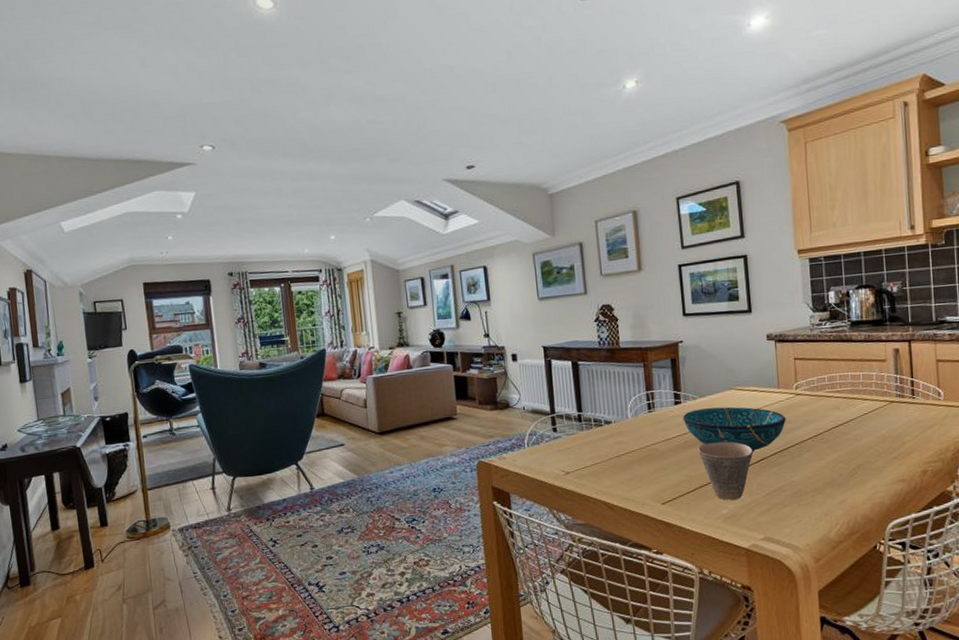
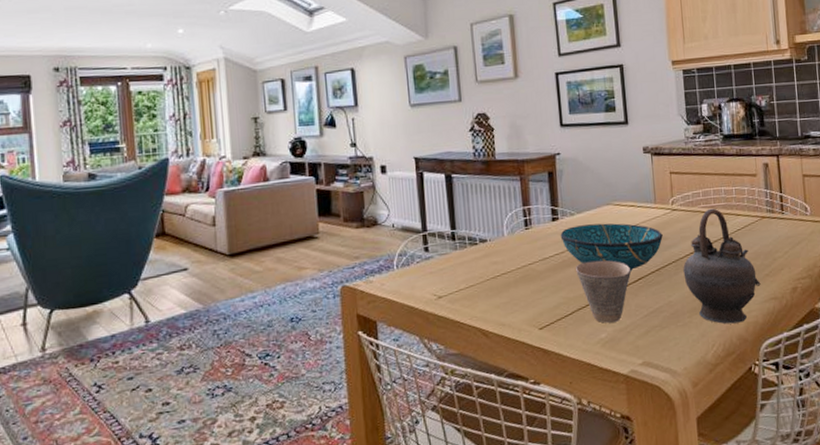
teapot: none [806,393,888,504] -> present [683,208,761,324]

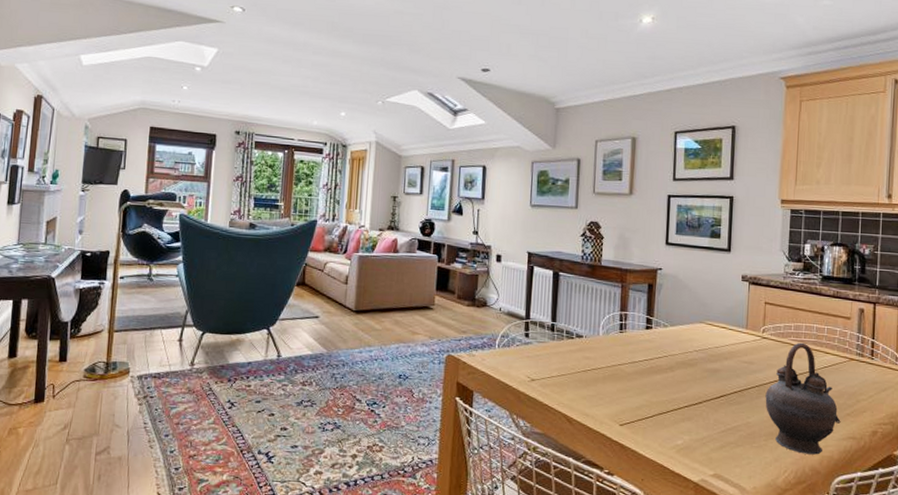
decorative bowl: present [560,223,663,273] -> none [651,337,750,389]
cup: present [576,260,631,323] -> none [662,371,714,432]

